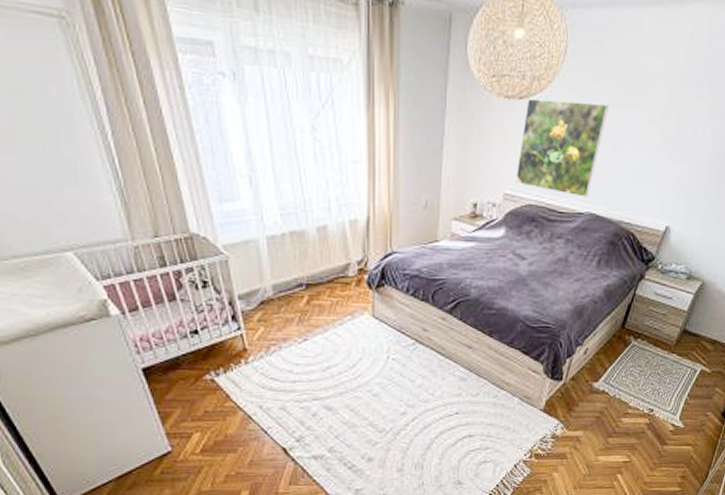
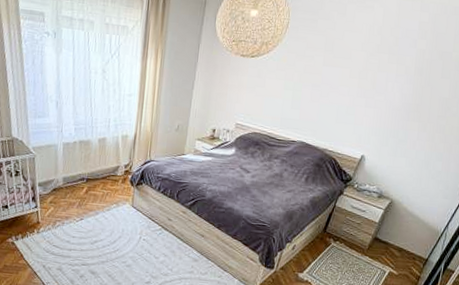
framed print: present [515,98,608,197] -> none [245,57,318,130]

